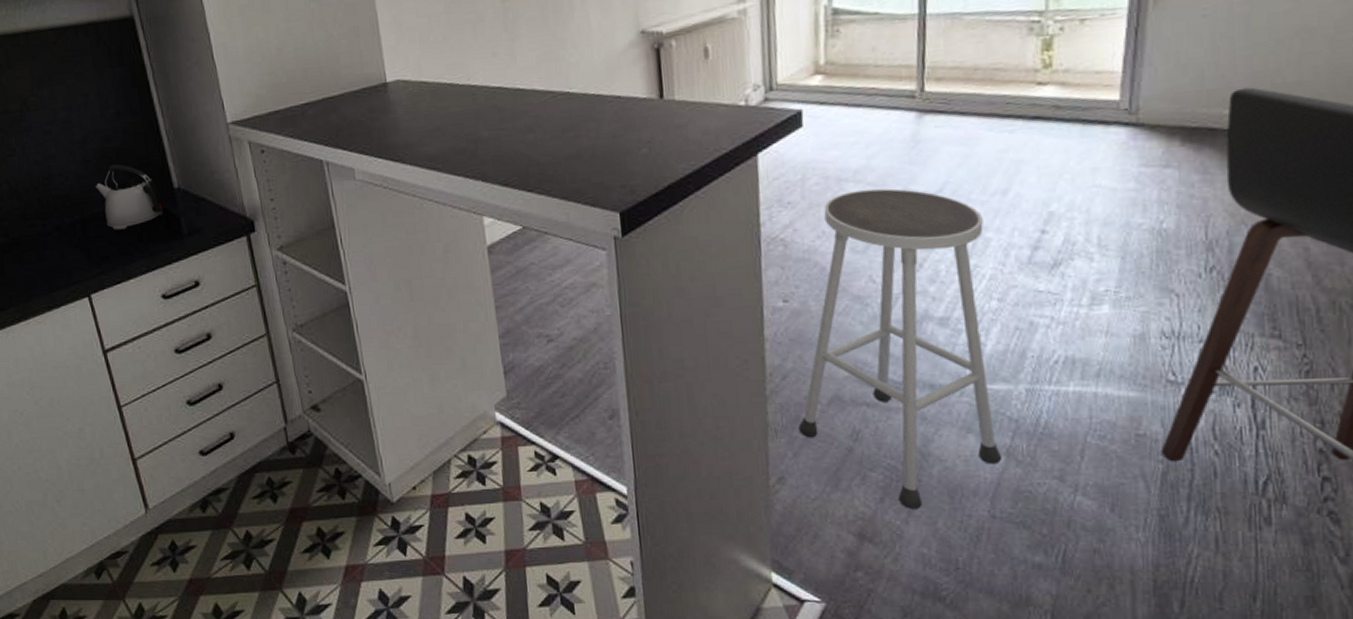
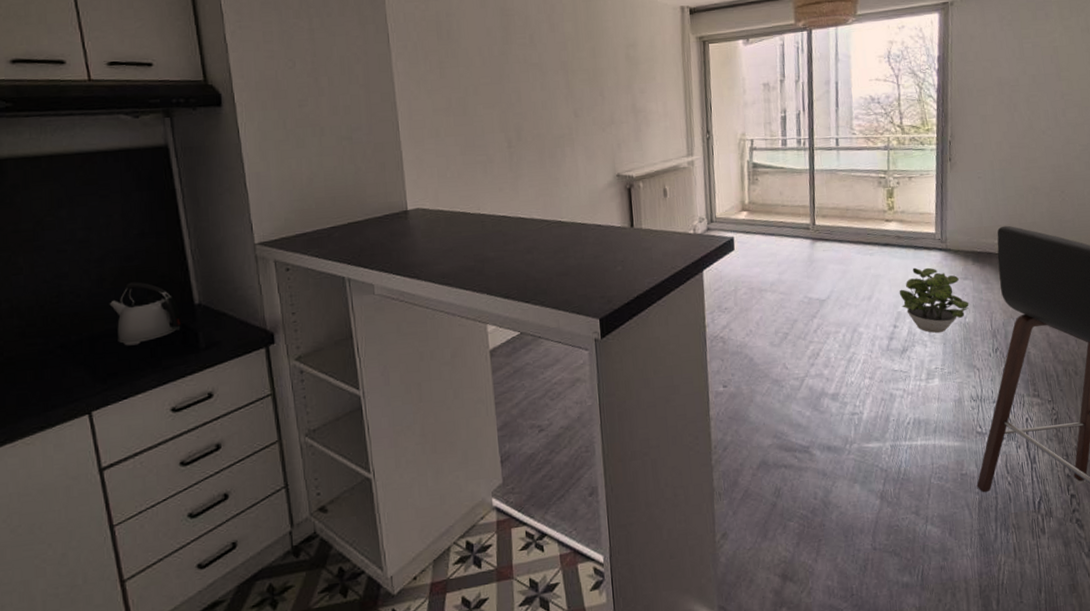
stool: present [798,188,1003,509] -> none [736,296,879,550]
potted plant: none [1052,150,1170,242] -> present [899,267,969,333]

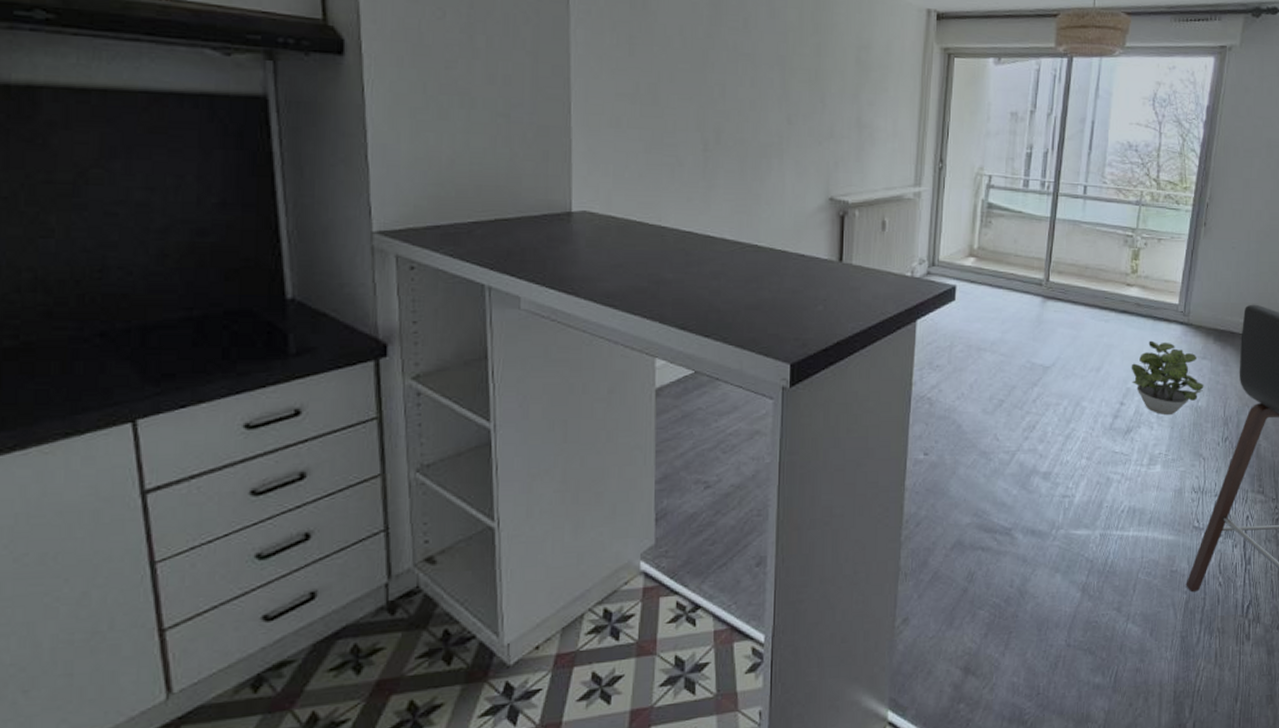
kettle: present [109,281,182,346] -> none [171,263,268,342]

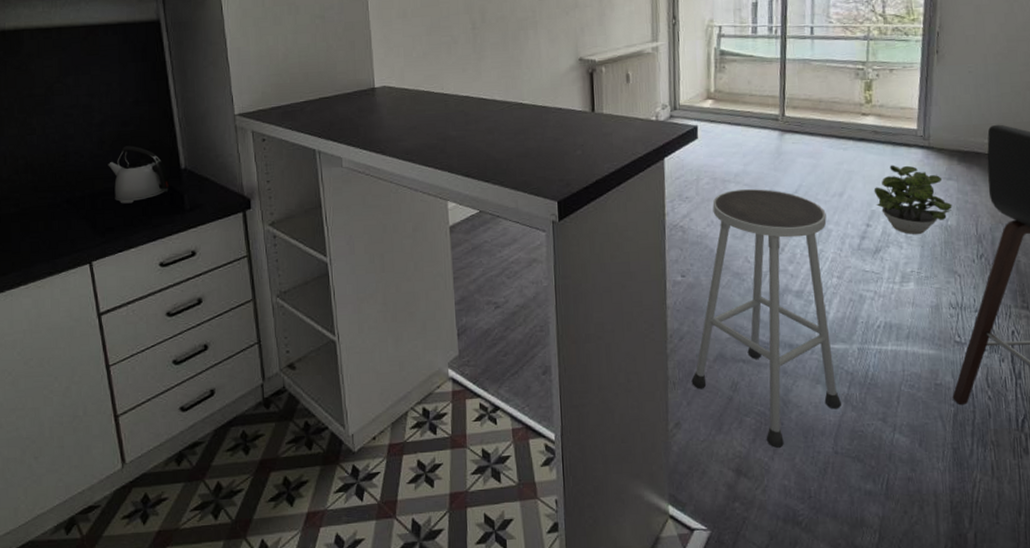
kettle: none [171,263,268,342] -> present [108,145,170,204]
stool: none [925,360,1082,642] -> present [691,189,842,448]

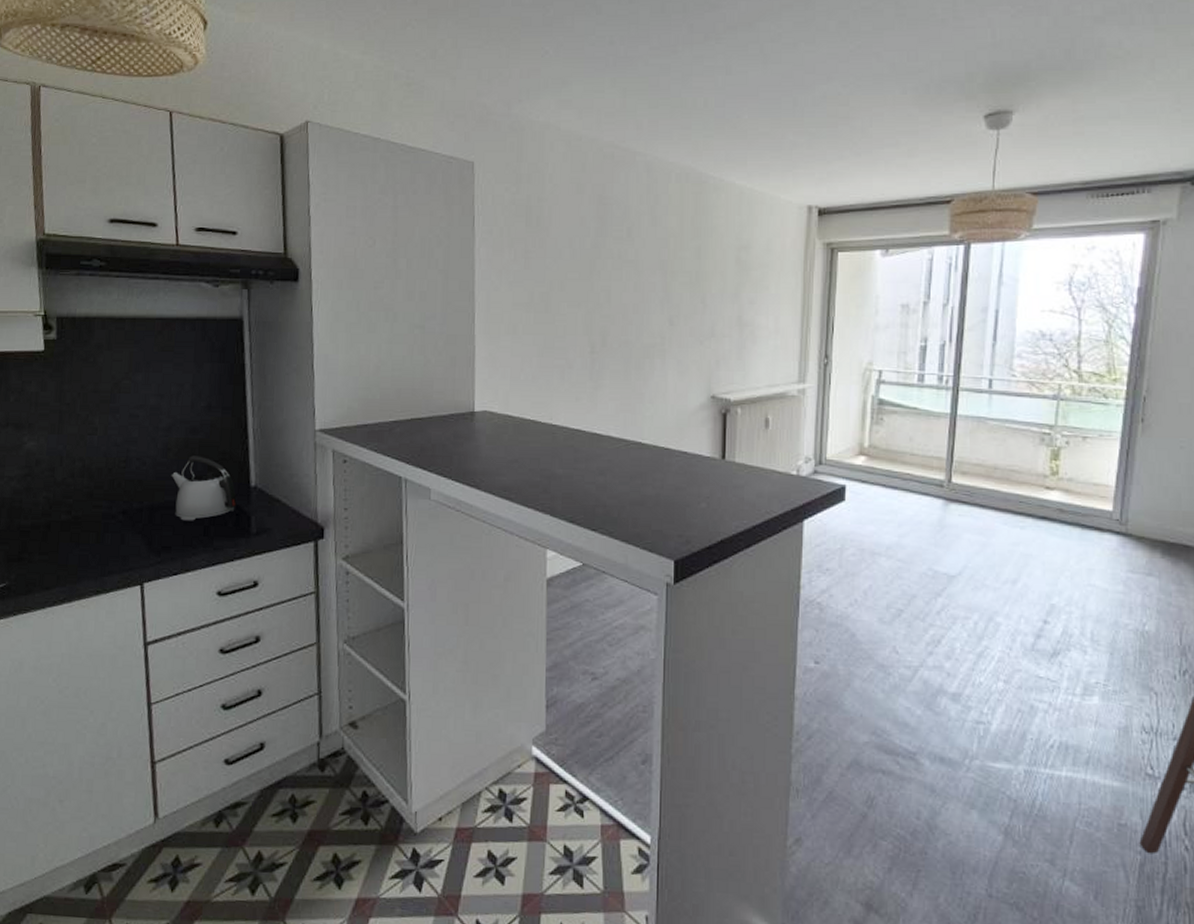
stool: present [691,189,842,448] -> none [818,565,1001,882]
potted plant: present [874,165,952,234] -> none [1055,551,1152,638]

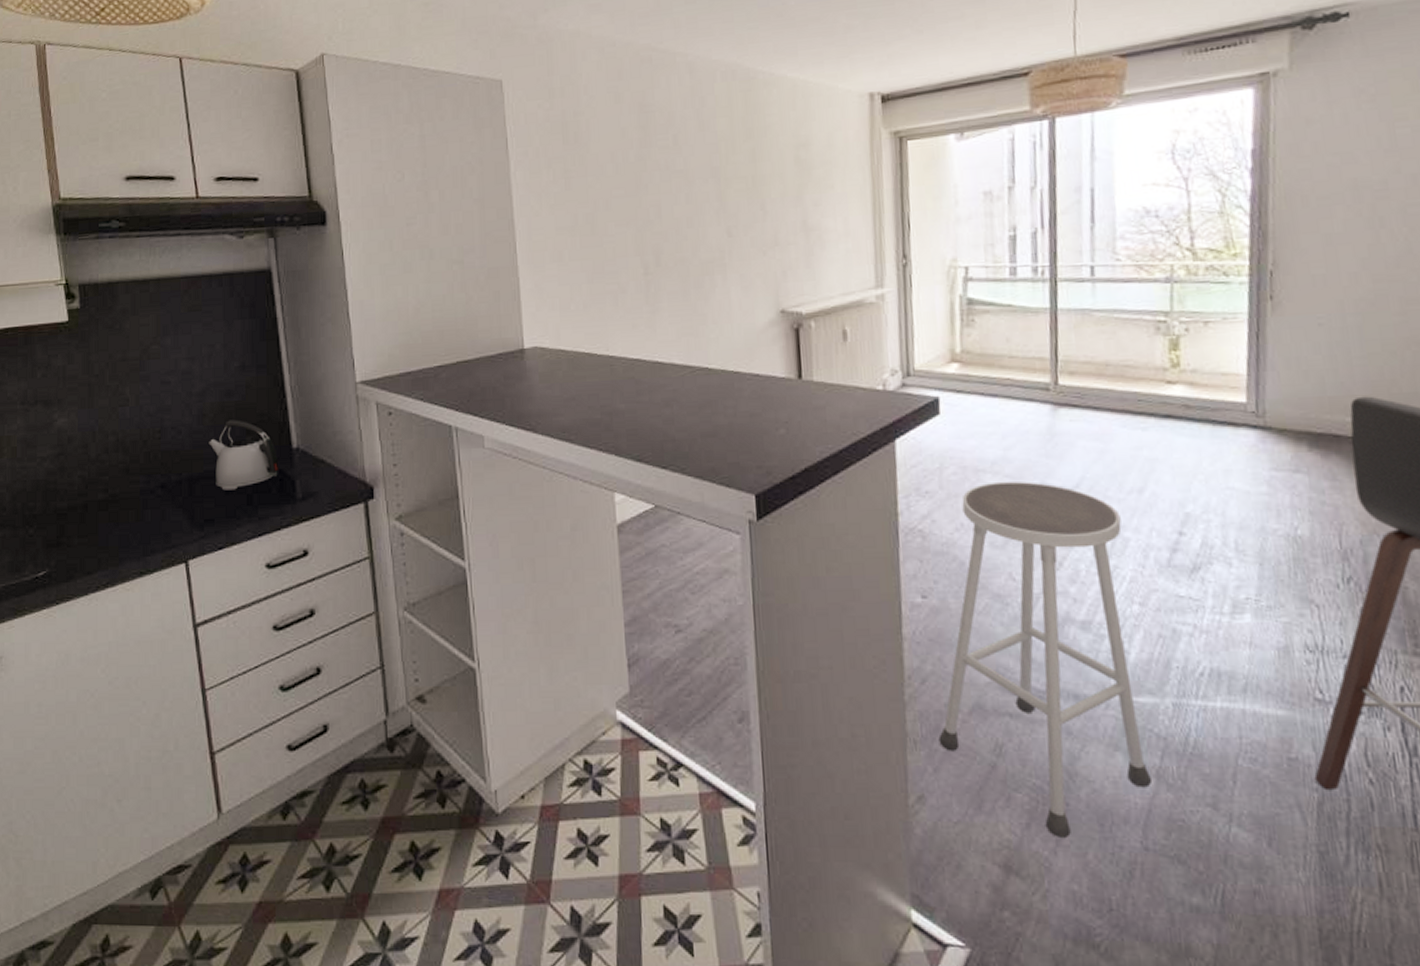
stool: none [818,565,1001,882] -> present [938,482,1153,837]

